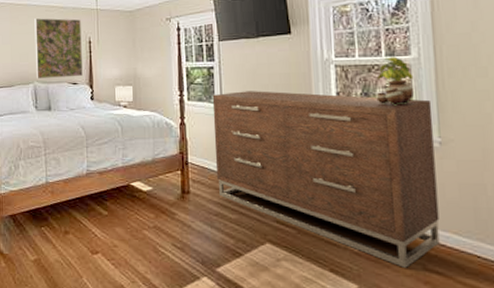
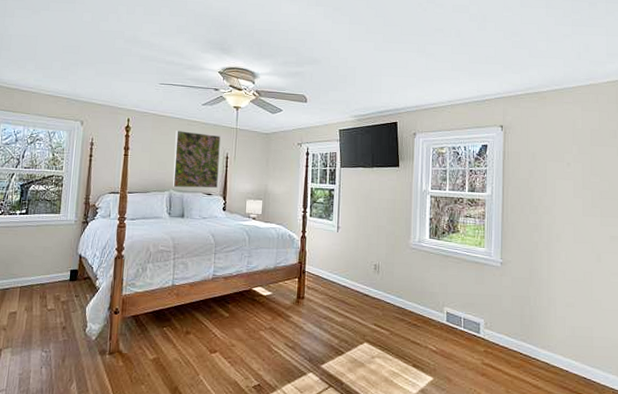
dresser: present [212,91,440,268] -> none [328,212,498,363]
potted plant: present [376,57,415,106] -> none [459,192,487,232]

